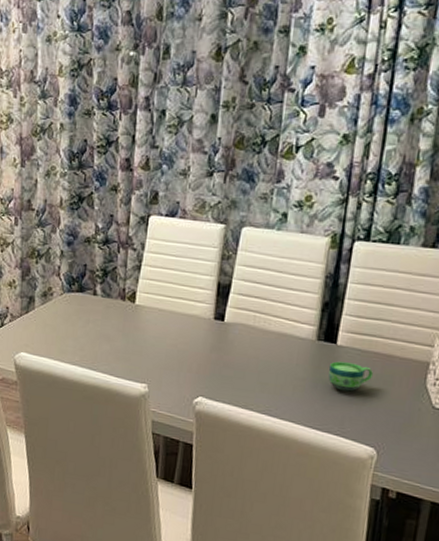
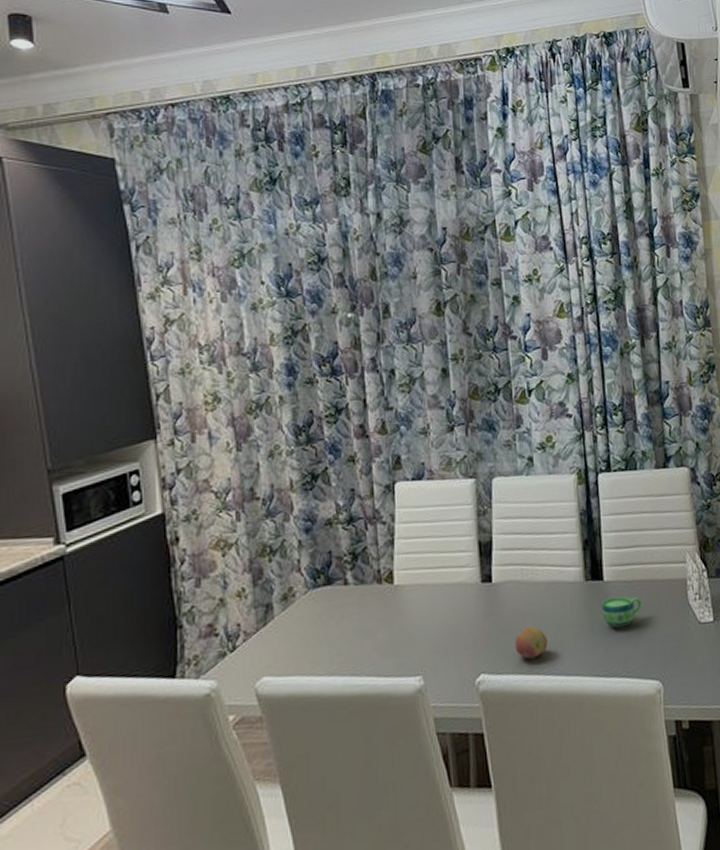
fruit: none [235,367,268,396] -> present [515,625,547,659]

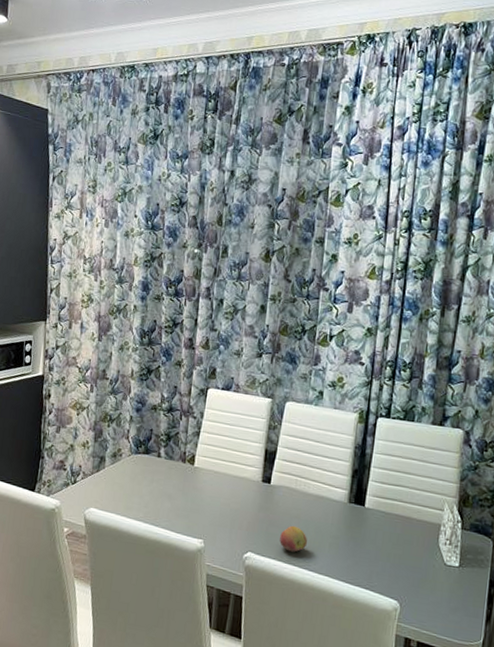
cup: present [601,596,643,628] -> none [358,522,396,549]

